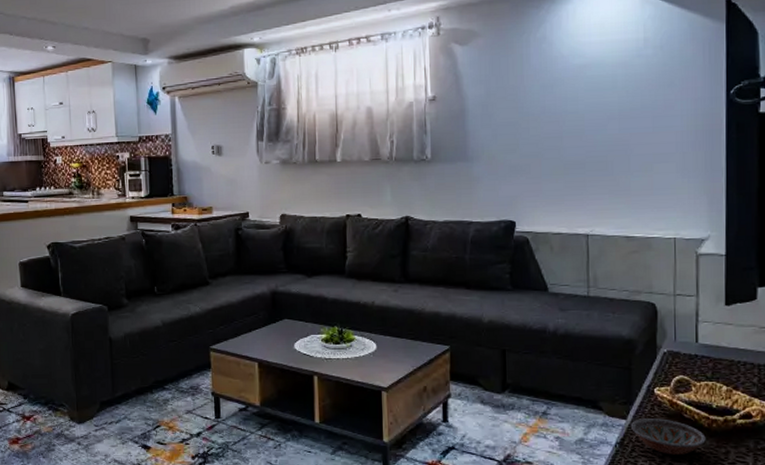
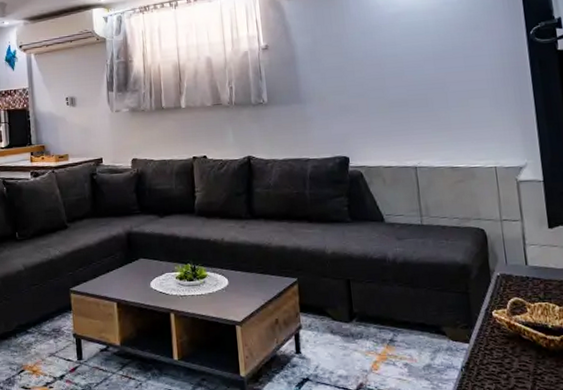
bowl: present [630,418,706,455] -> none [473,340,546,376]

